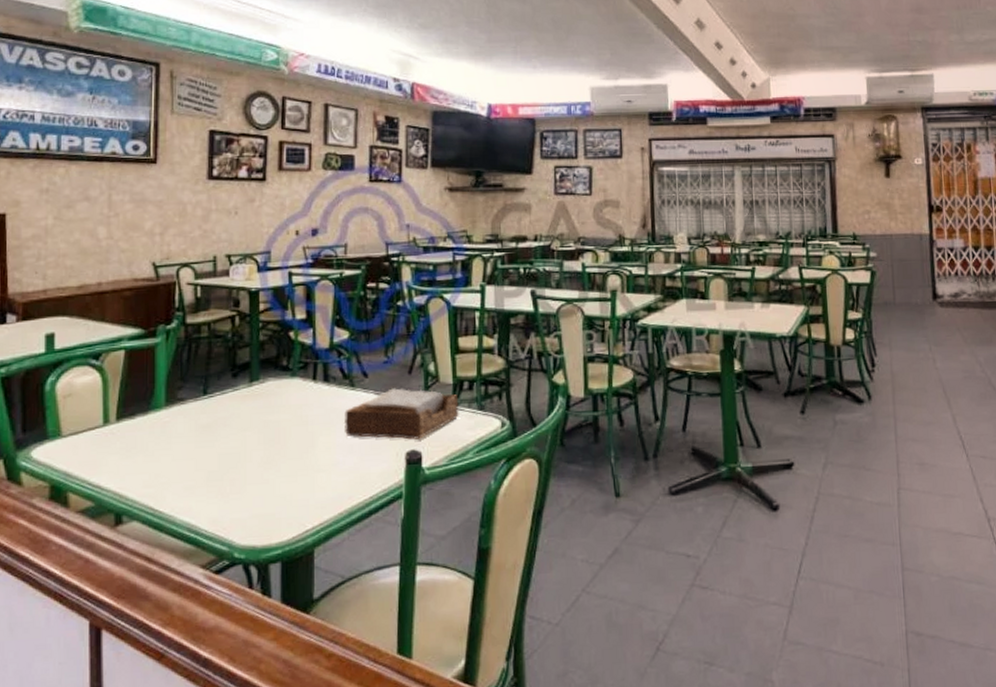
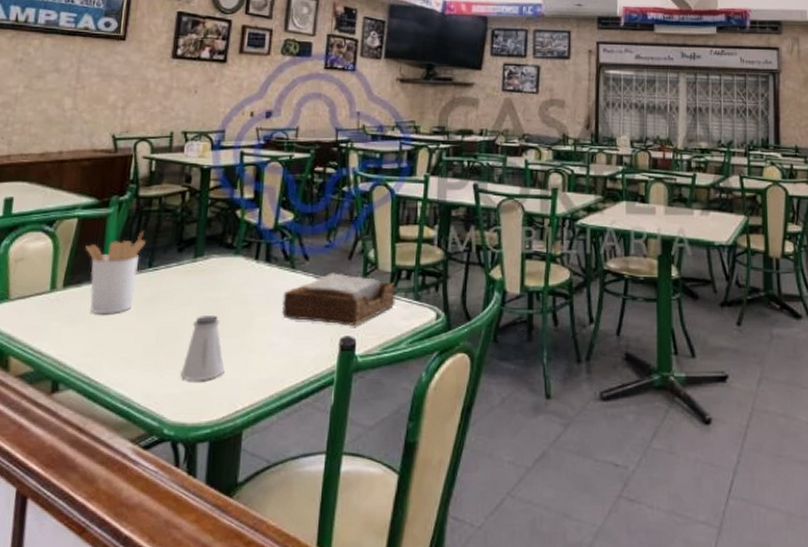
utensil holder: none [136,359,198,446] -> present [85,231,145,315]
saltshaker: none [247,439,291,505] -> present [181,316,225,381]

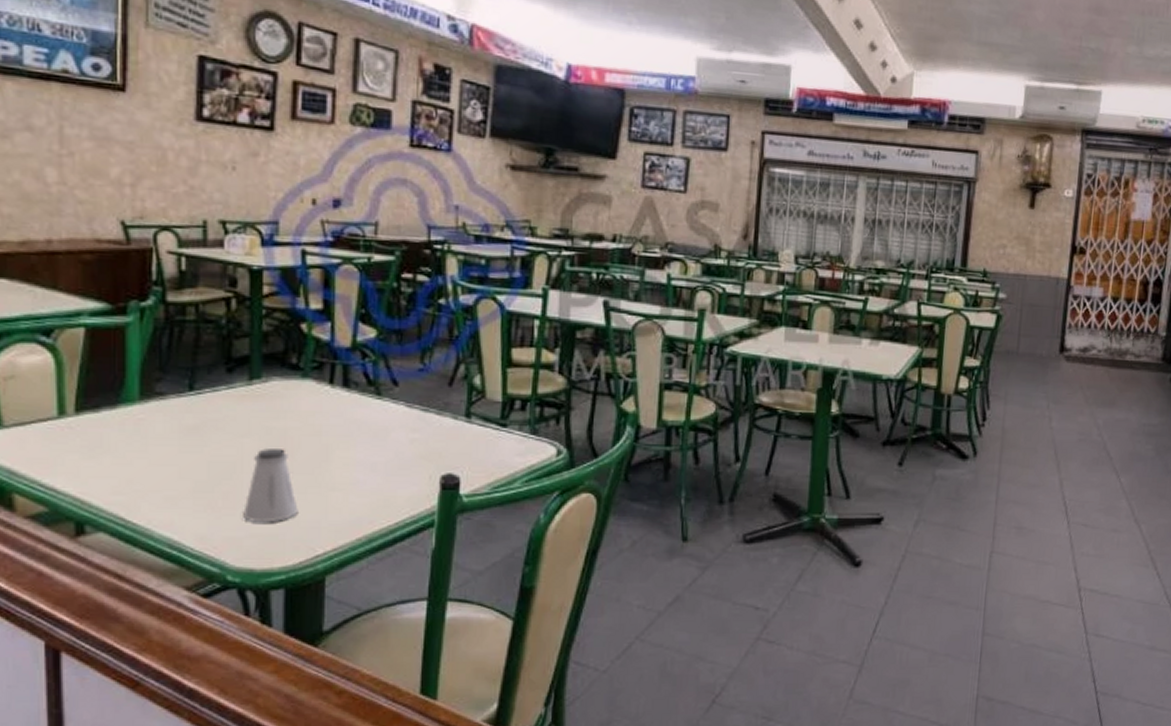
utensil holder: present [85,231,145,315] -> none [100,346,181,446]
napkin holder: present [281,273,396,326] -> none [366,401,508,462]

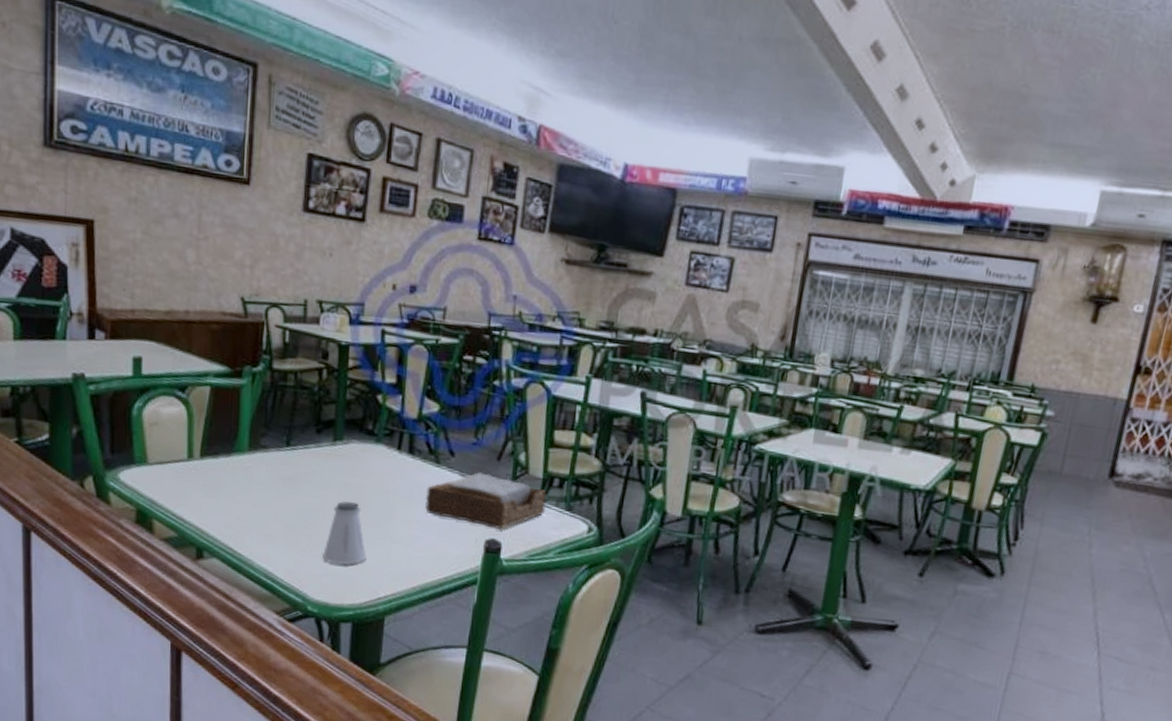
napkin holder: none [366,401,508,462] -> present [425,472,547,529]

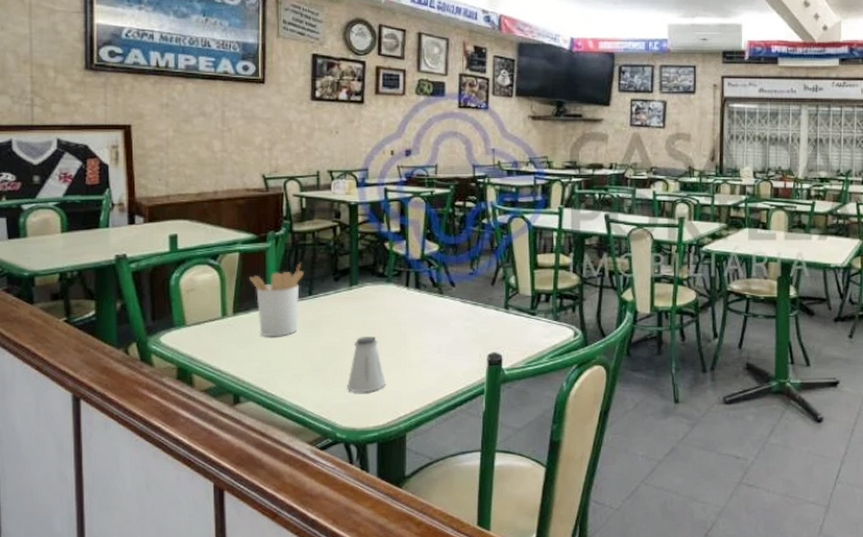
utensil holder: none [220,407,282,489] -> present [249,263,304,337]
napkin holder: present [425,472,547,529] -> none [433,297,536,343]

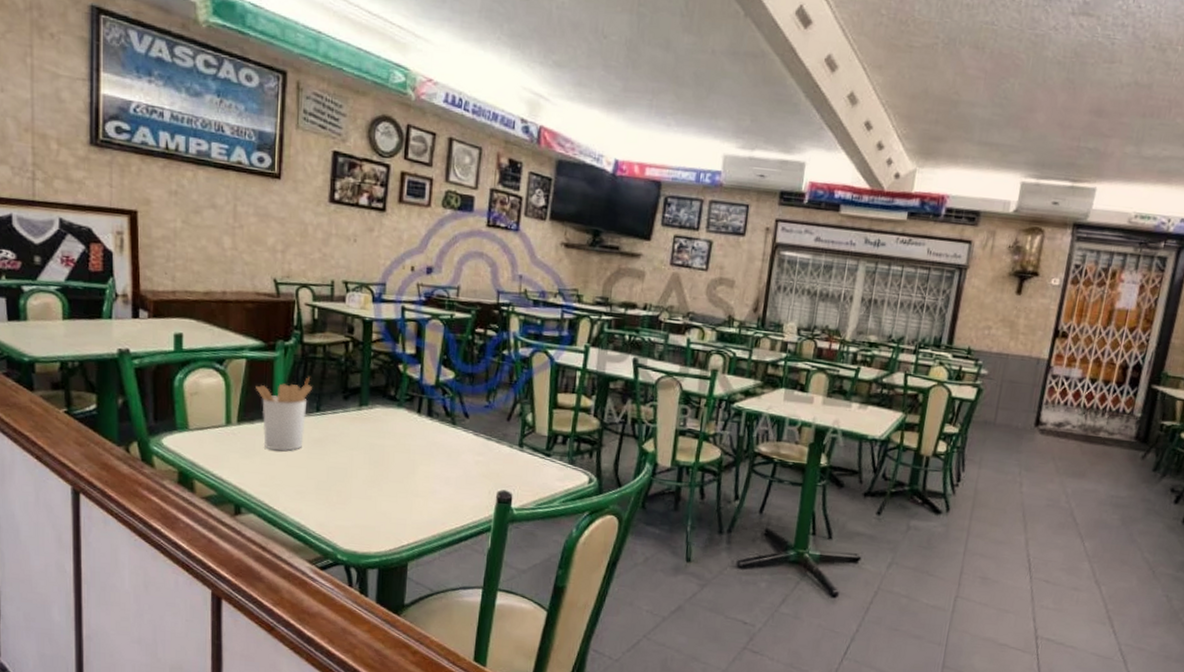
saltshaker: present [347,337,386,393] -> none [351,460,391,517]

